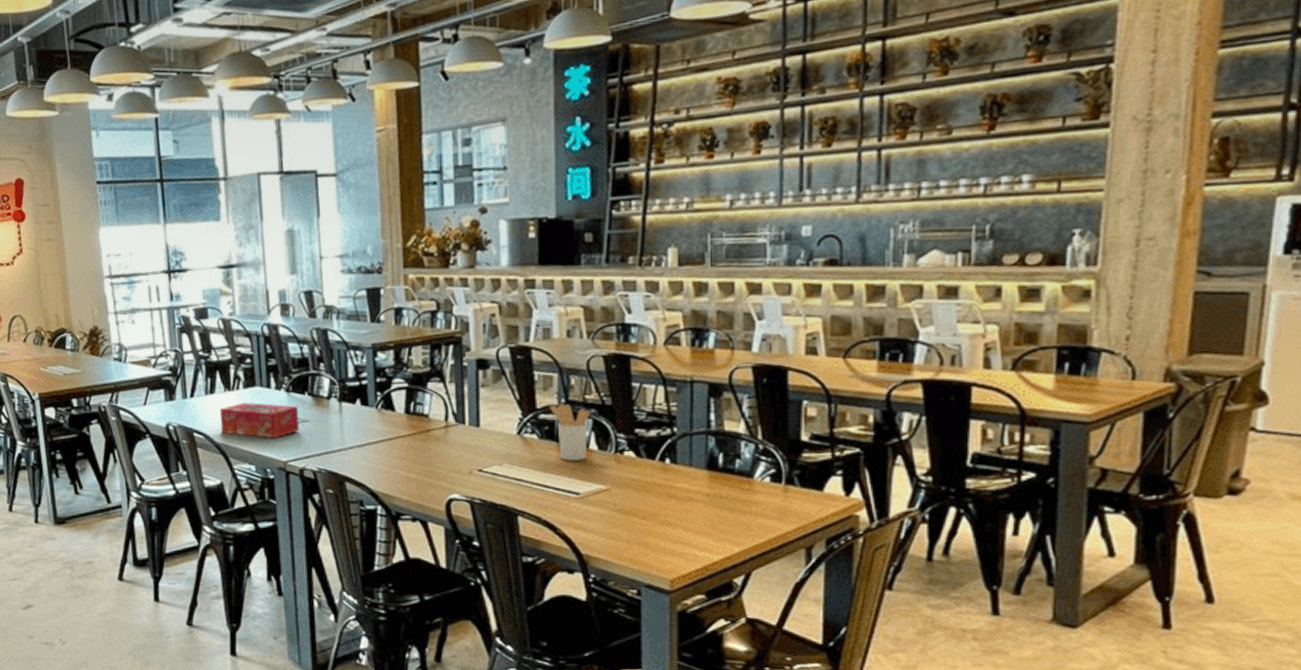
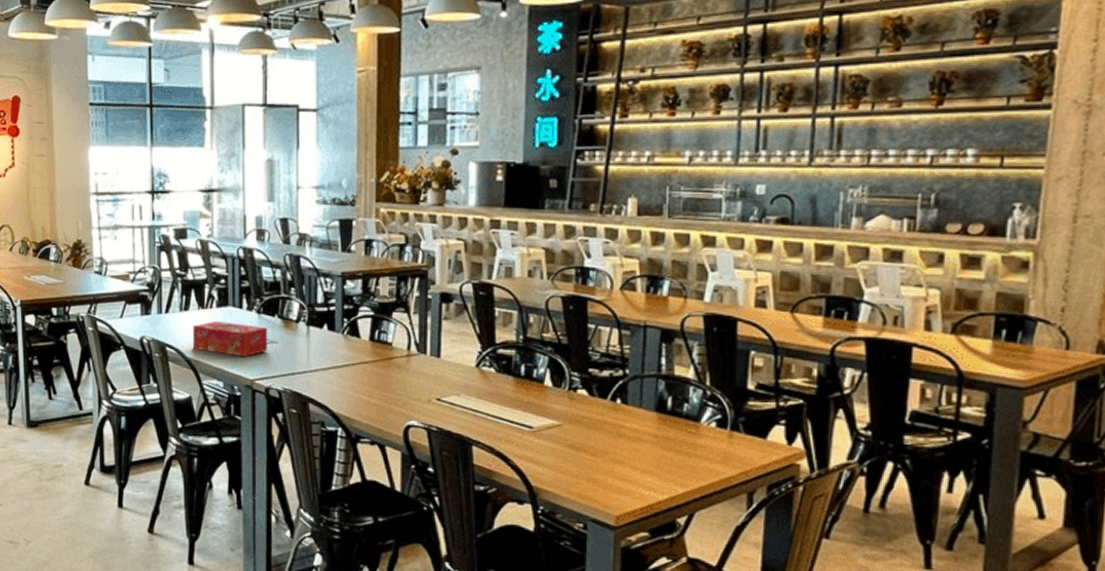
utensil holder: present [550,404,590,461] -> none [508,341,546,396]

